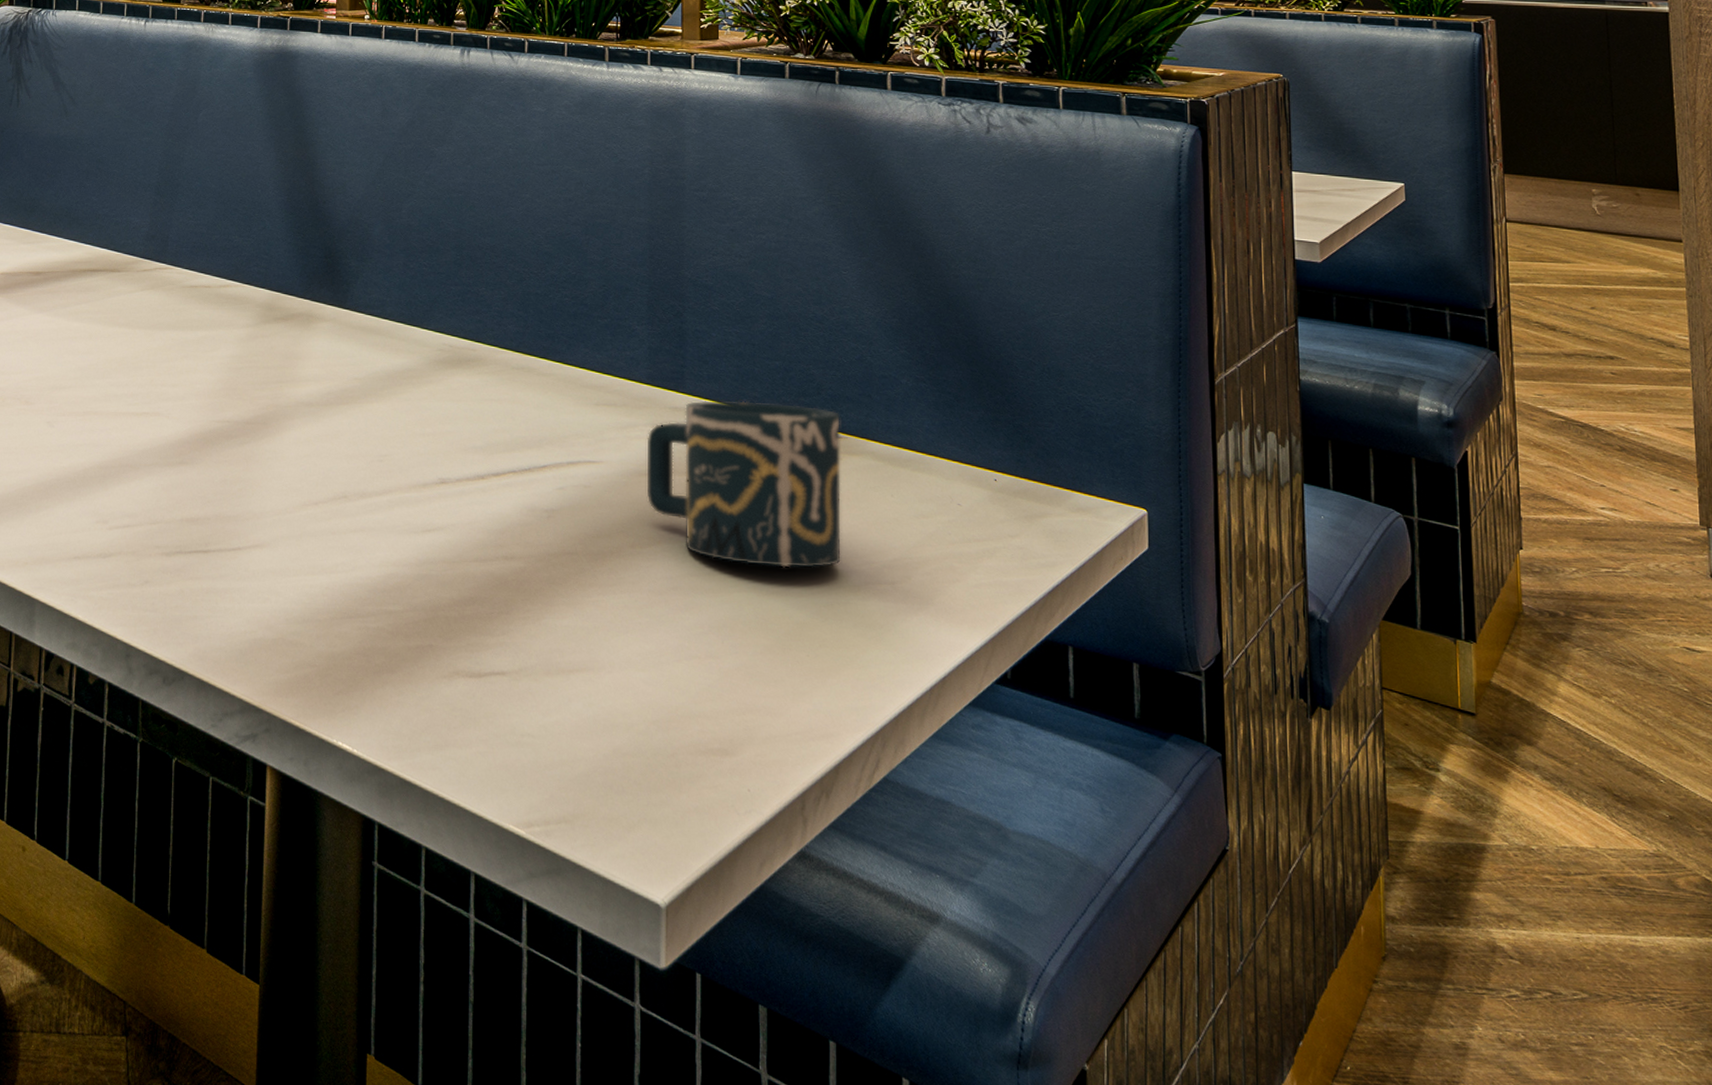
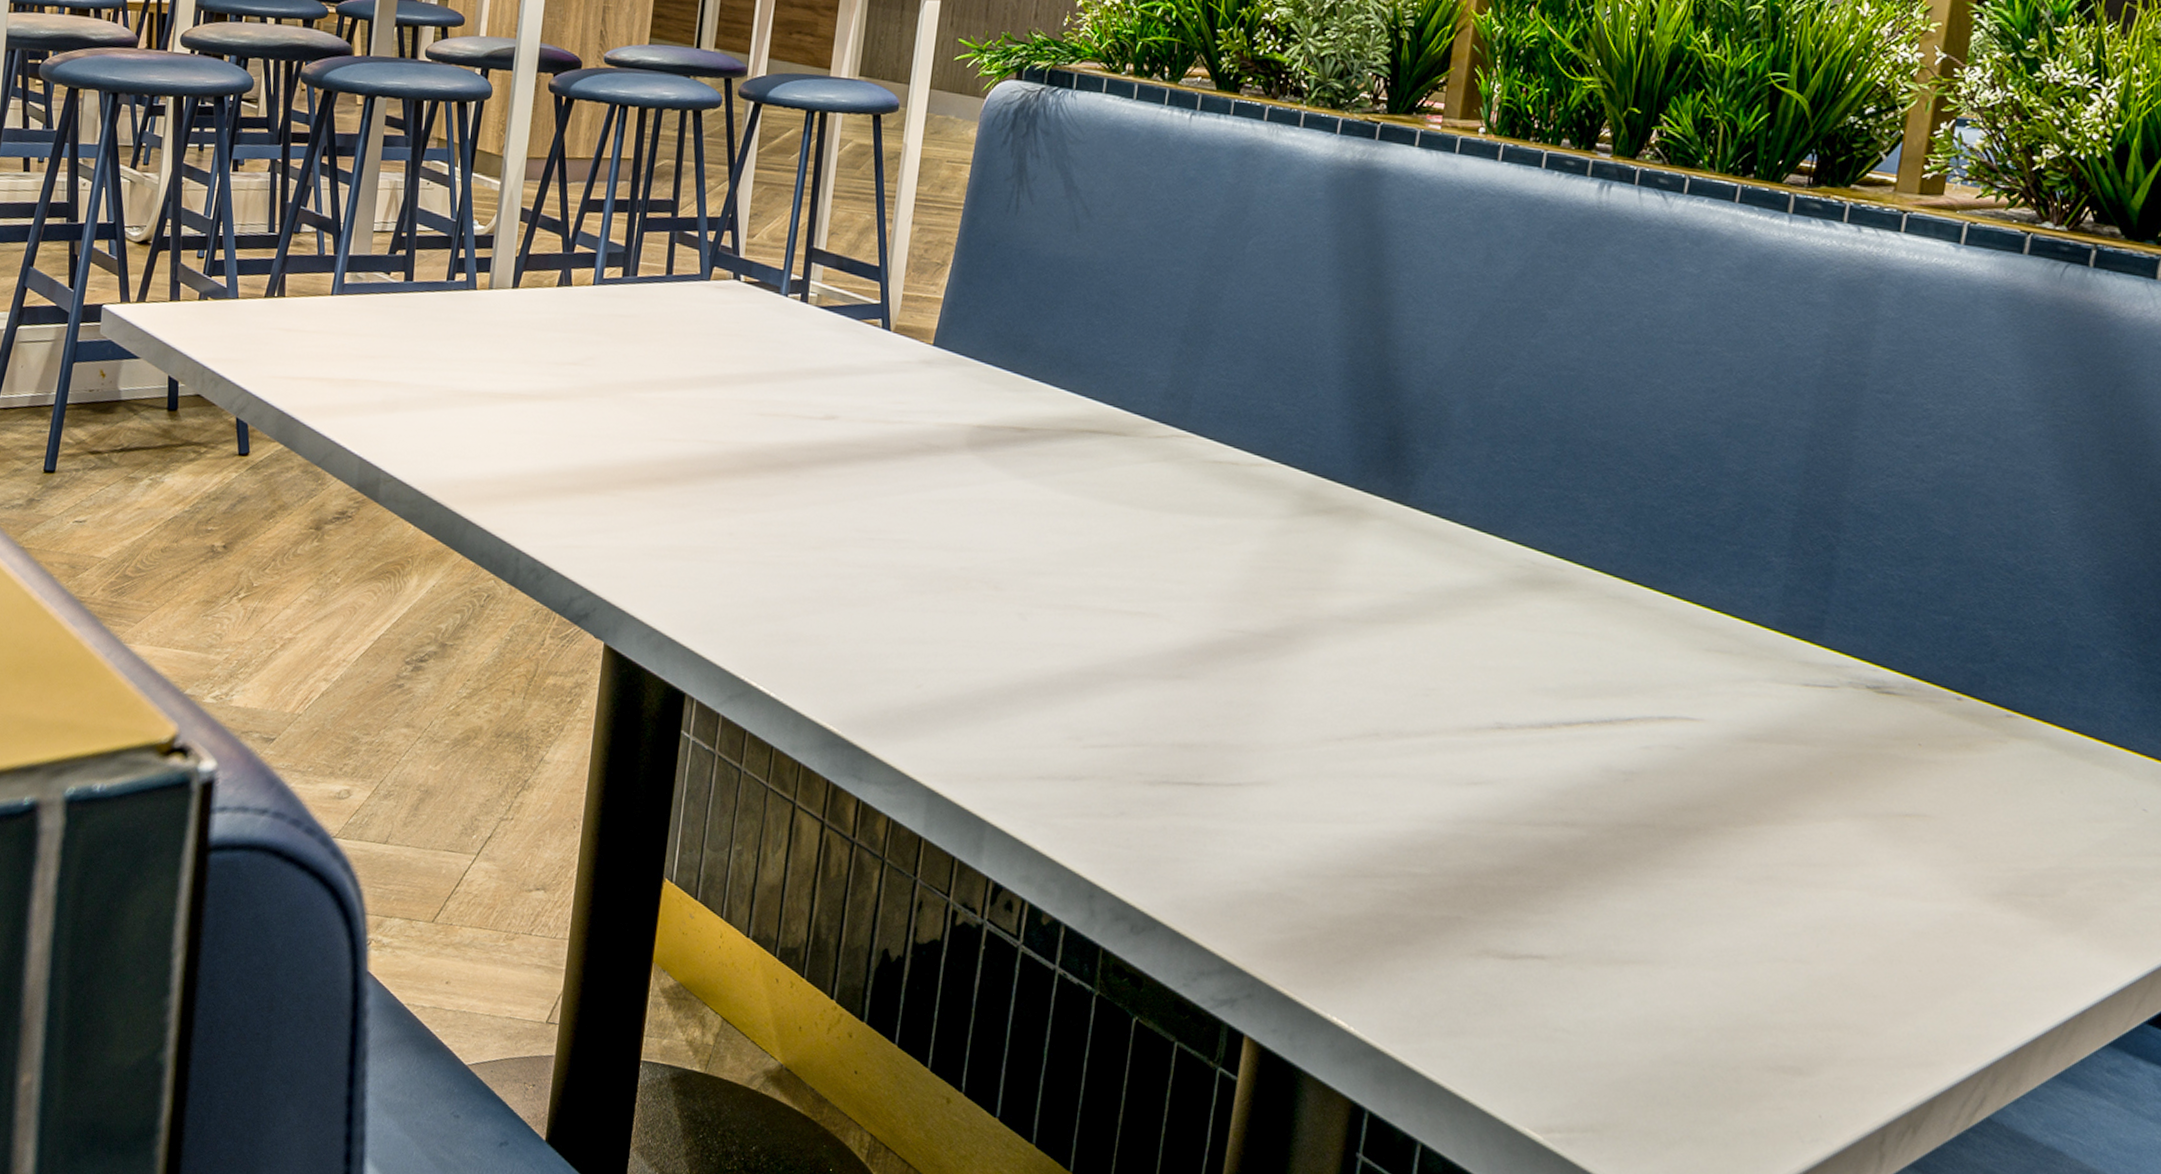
cup: present [647,401,841,568] -> none [1752,656,2015,870]

